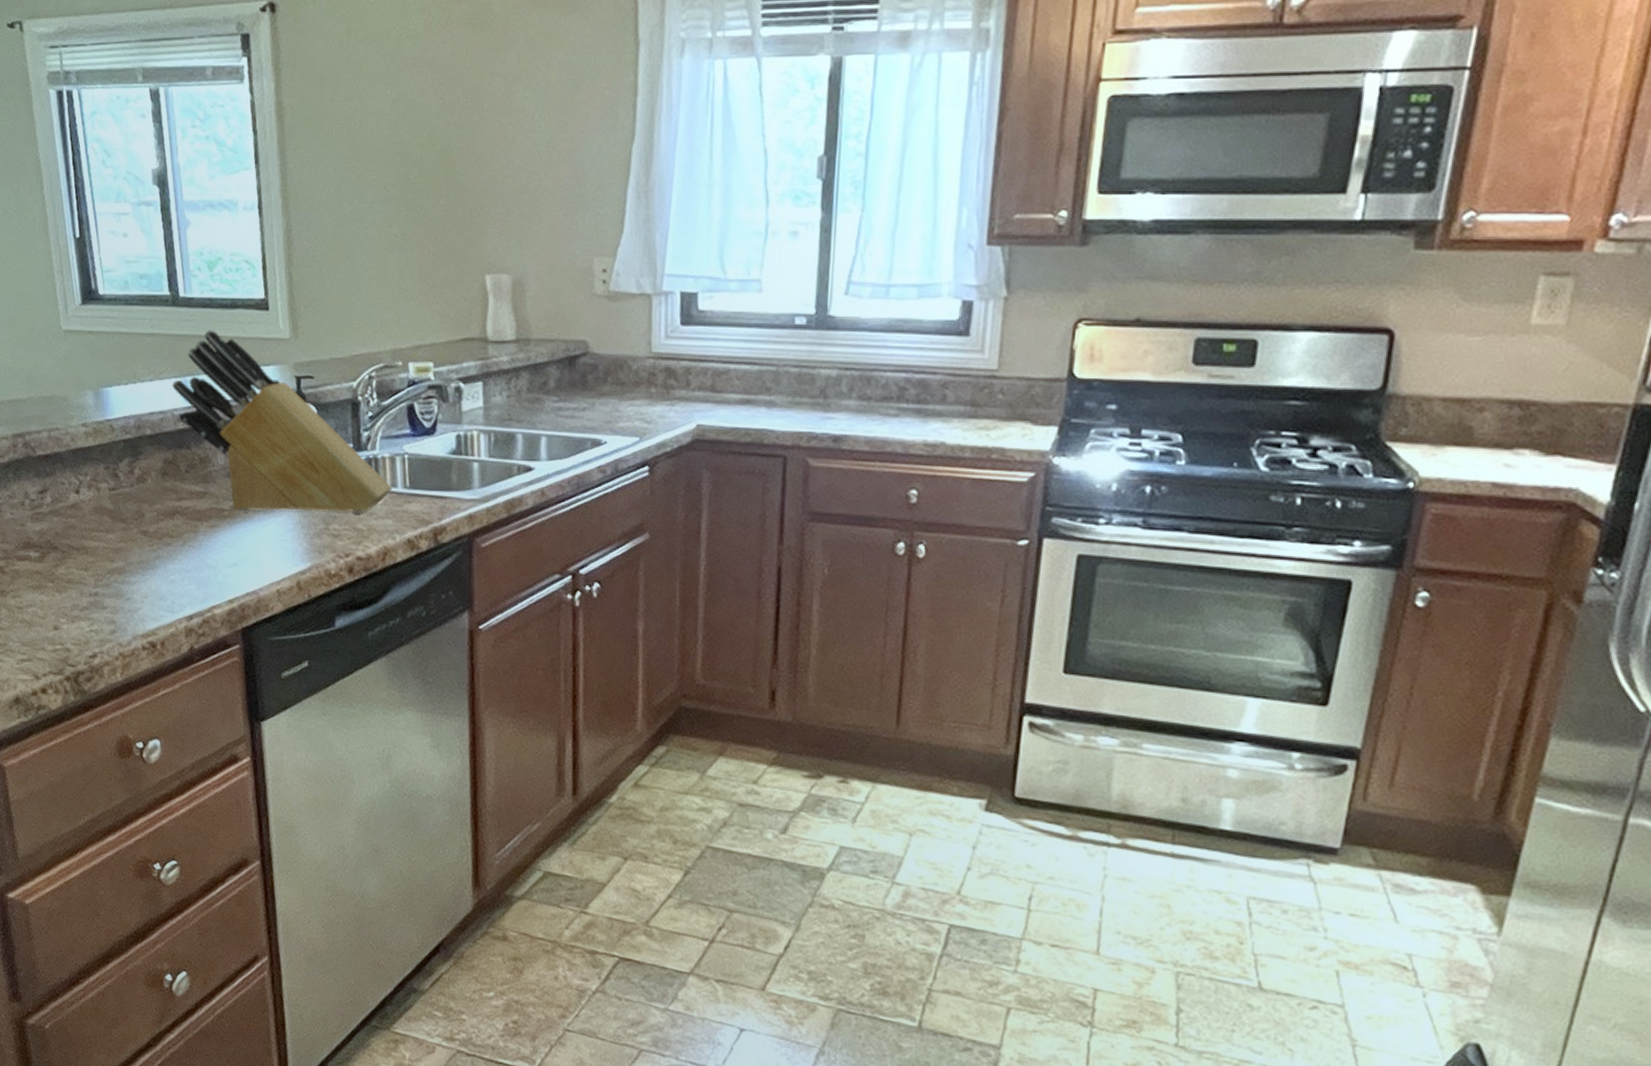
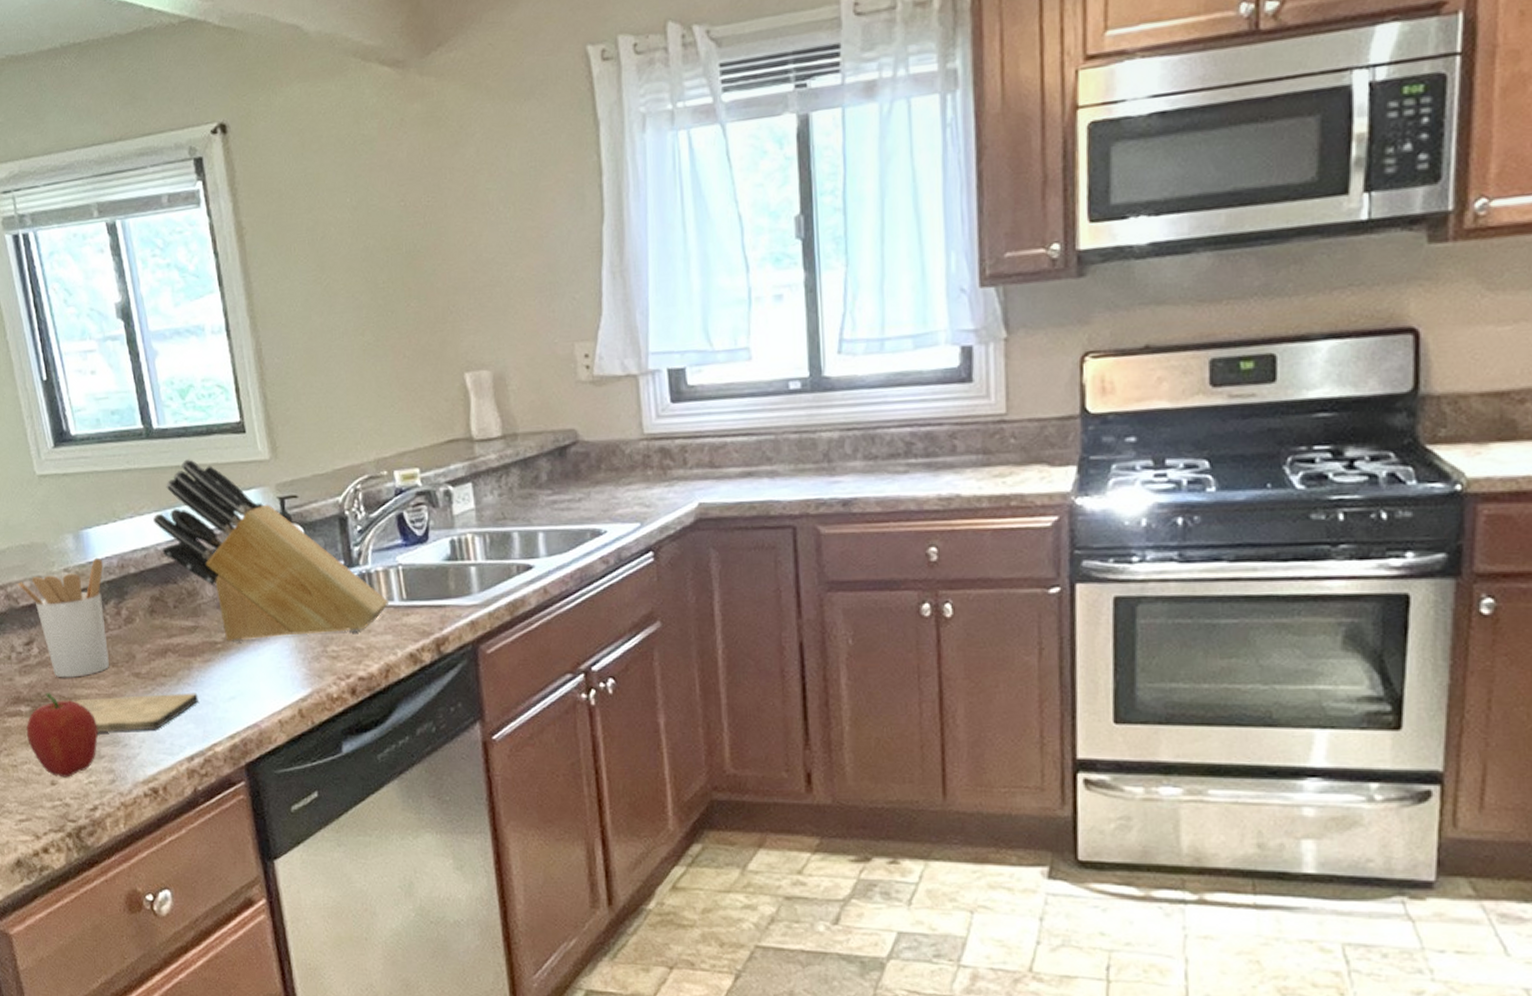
fruit: none [33,541,103,624] -> present [26,693,98,778]
utensil holder: none [36,416,121,529] -> present [18,557,109,678]
cutting board: none [82,551,202,587] -> present [74,693,198,733]

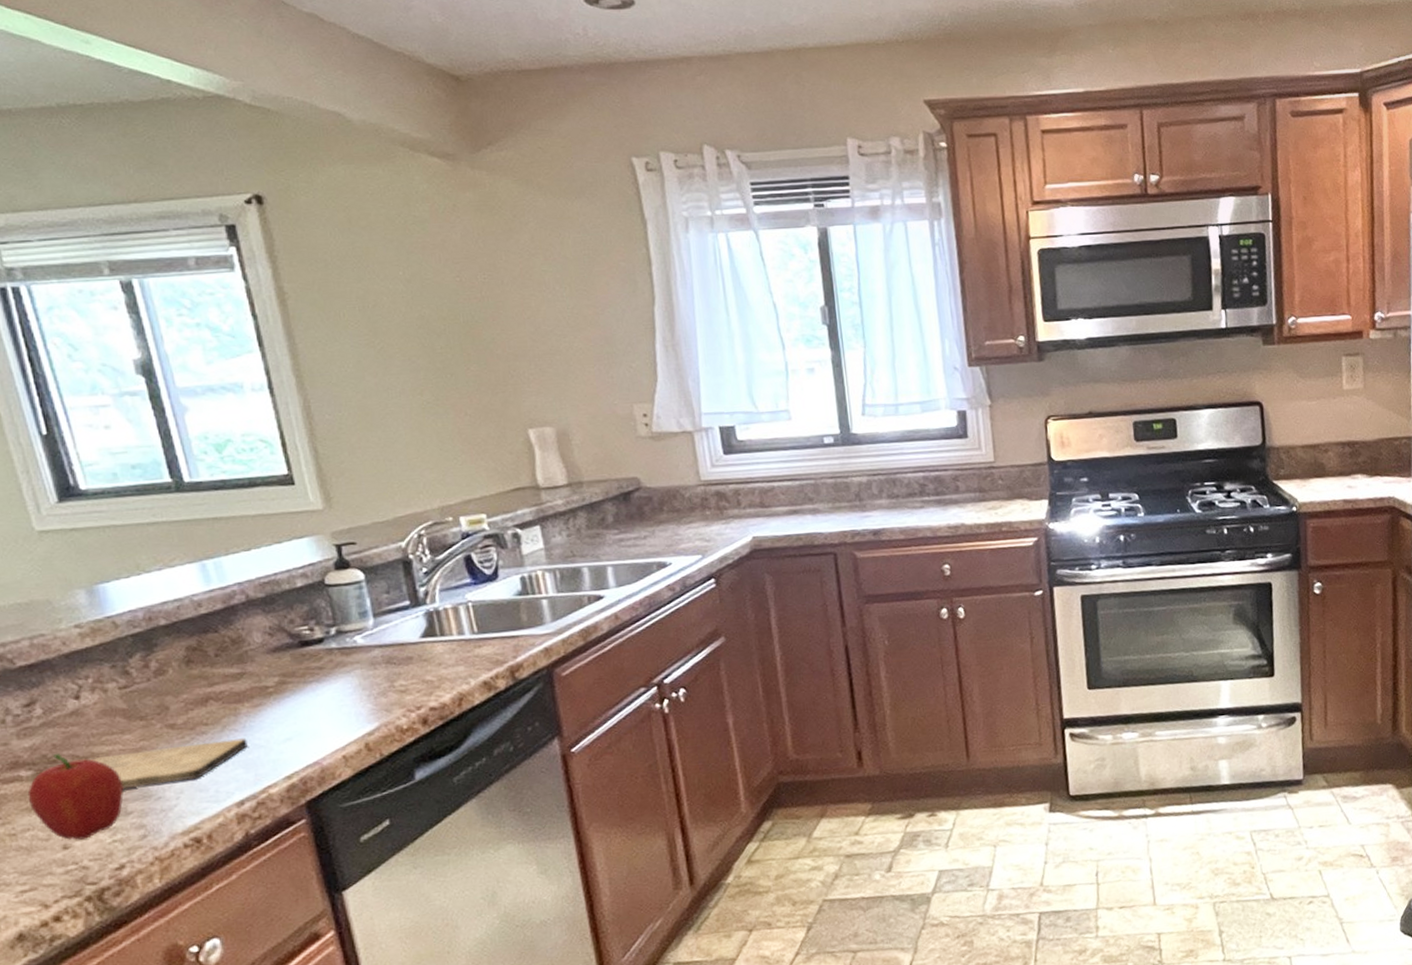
utensil holder: present [18,557,109,678] -> none [13,611,136,737]
knife block: present [153,459,390,643] -> none [187,511,460,686]

